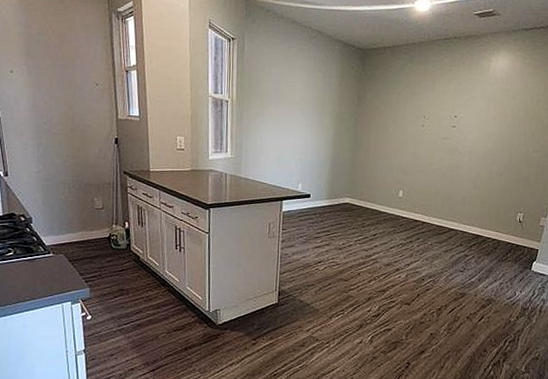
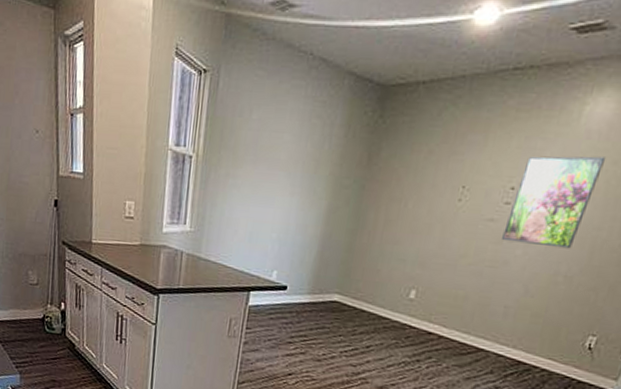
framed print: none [454,94,509,155] -> present [502,156,606,249]

